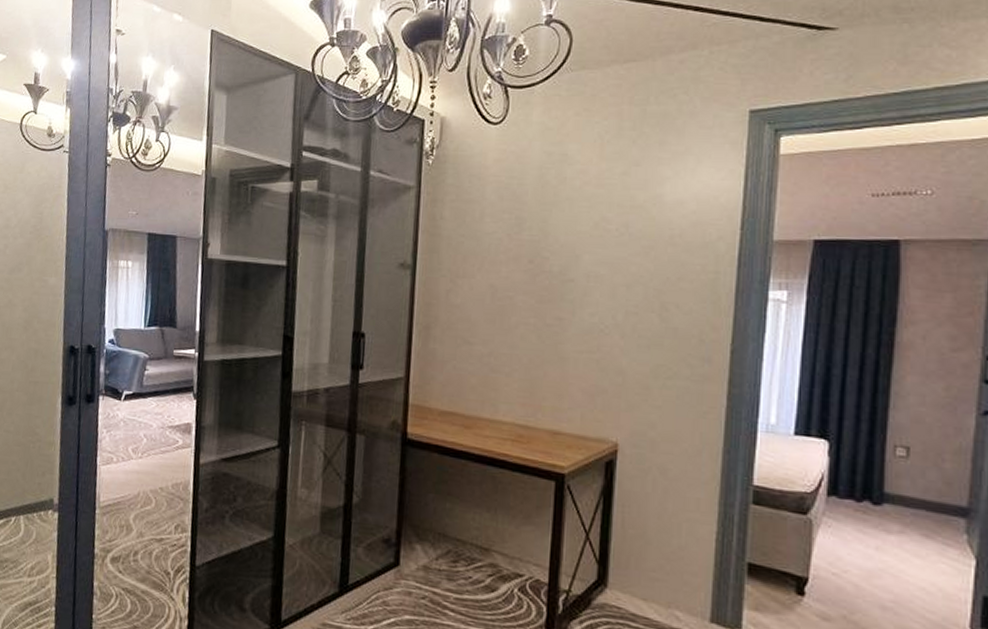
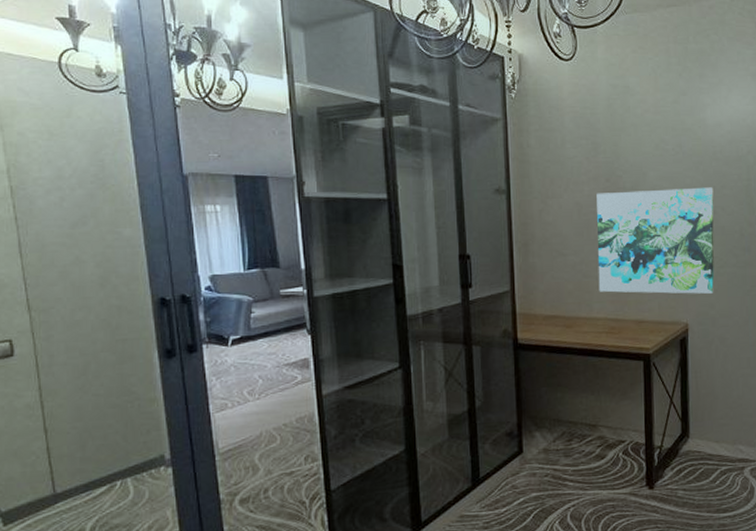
wall art: none [507,275,667,410] -> present [596,187,715,294]

